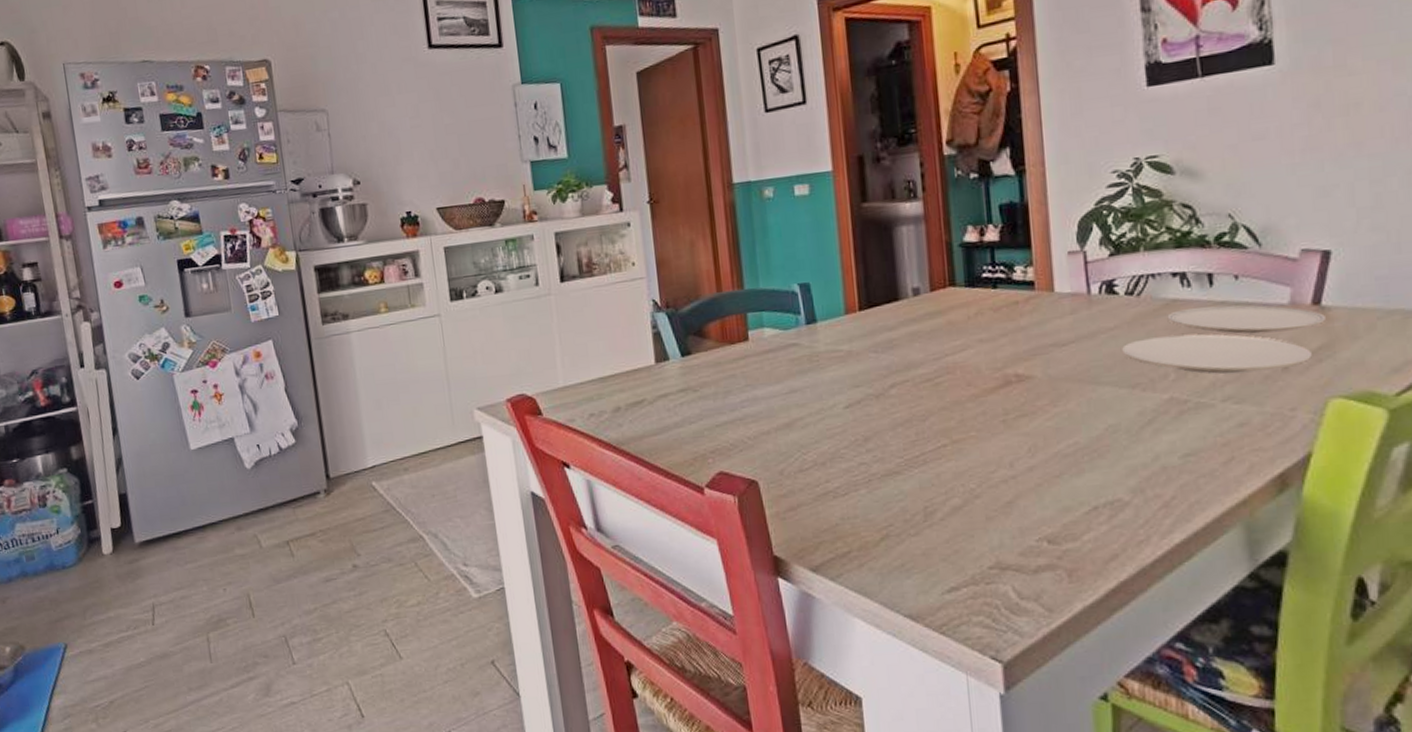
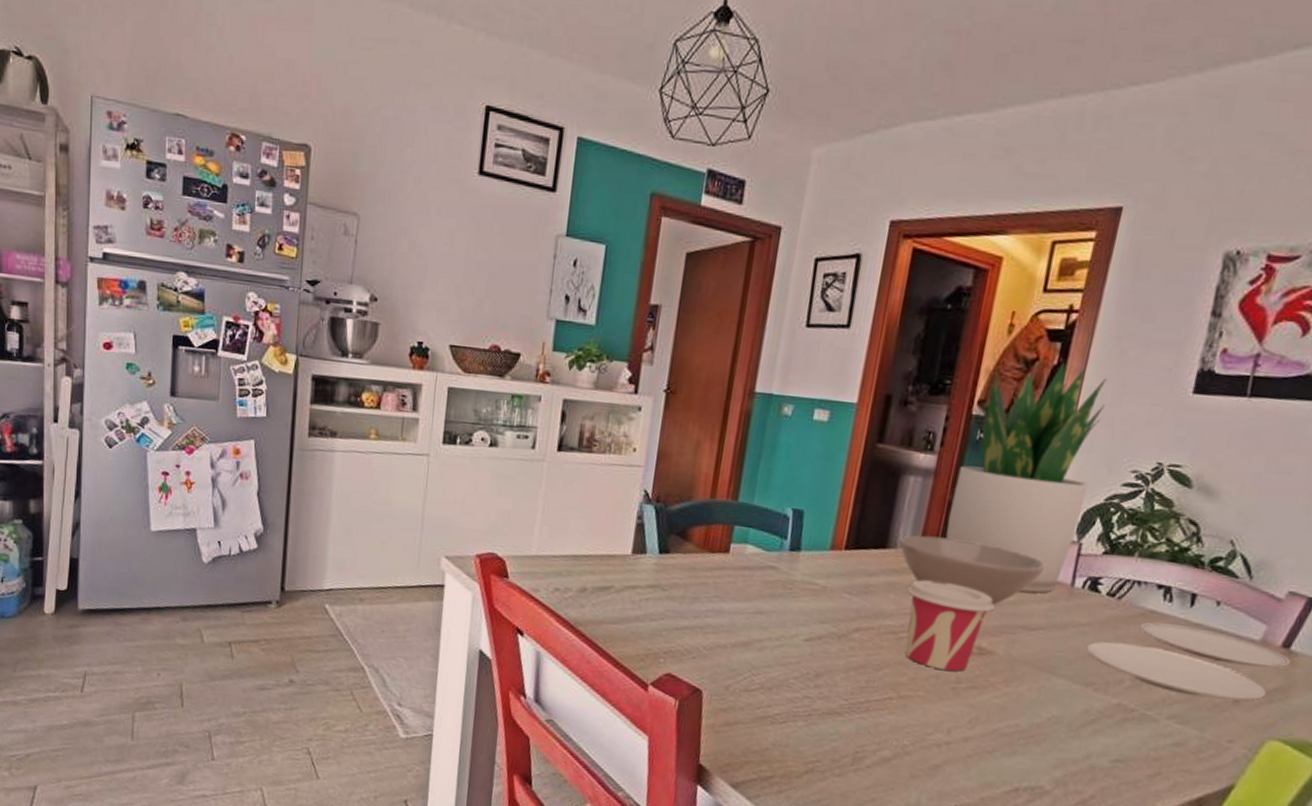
bowl: none [909,273,1059,330] -> present [898,535,1046,605]
cup: none [930,318,1020,406] -> present [905,580,995,672]
planter: none [947,86,1077,311] -> present [945,362,1107,594]

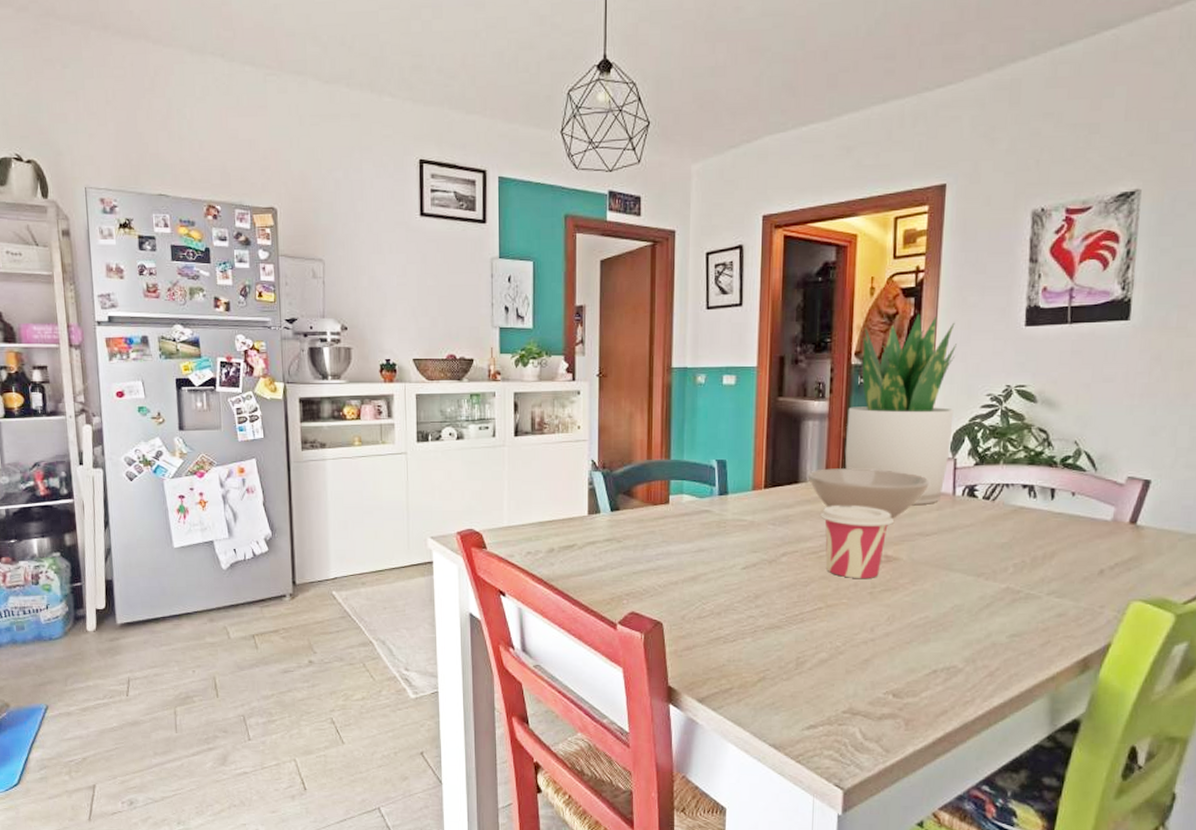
plate: present [1087,641,1266,702] -> none [974,537,1123,573]
plate: present [1140,622,1292,668] -> none [1014,516,1140,542]

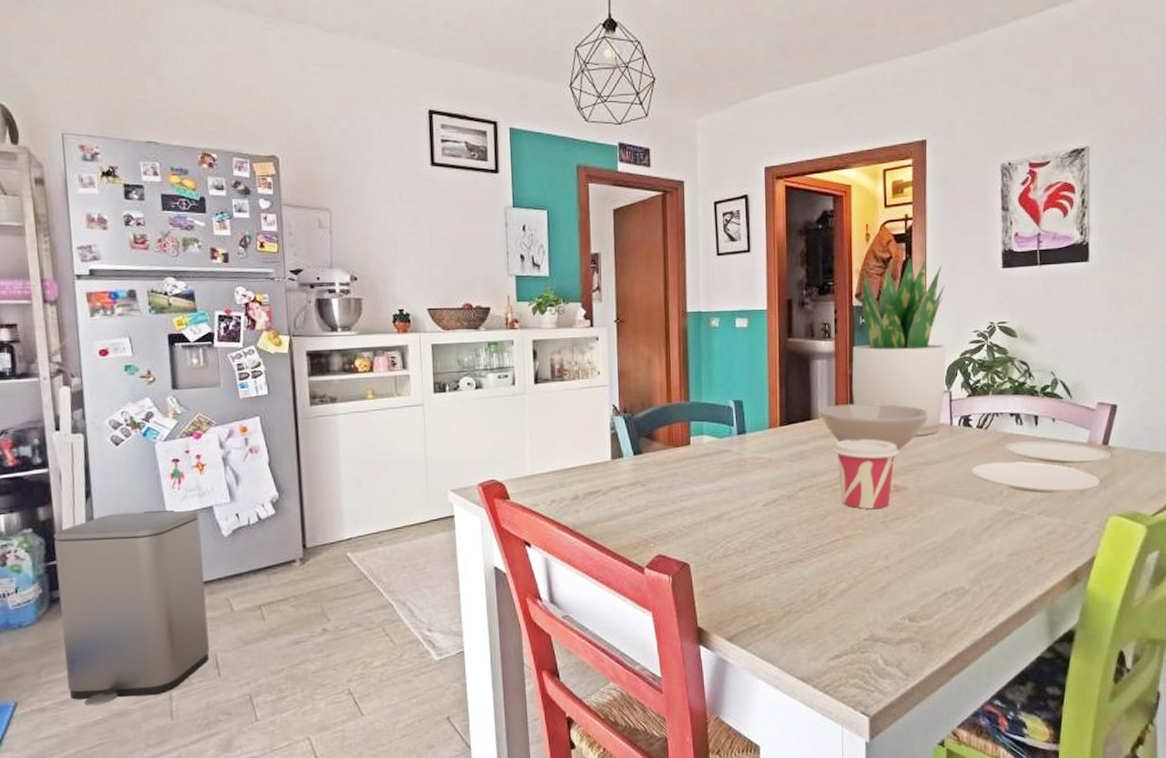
pedal bin: none [78,541,209,714] -> present [54,510,209,706]
plate: none [974,537,1123,573] -> present [972,461,1100,493]
plate: none [1014,516,1140,542] -> present [1005,441,1111,464]

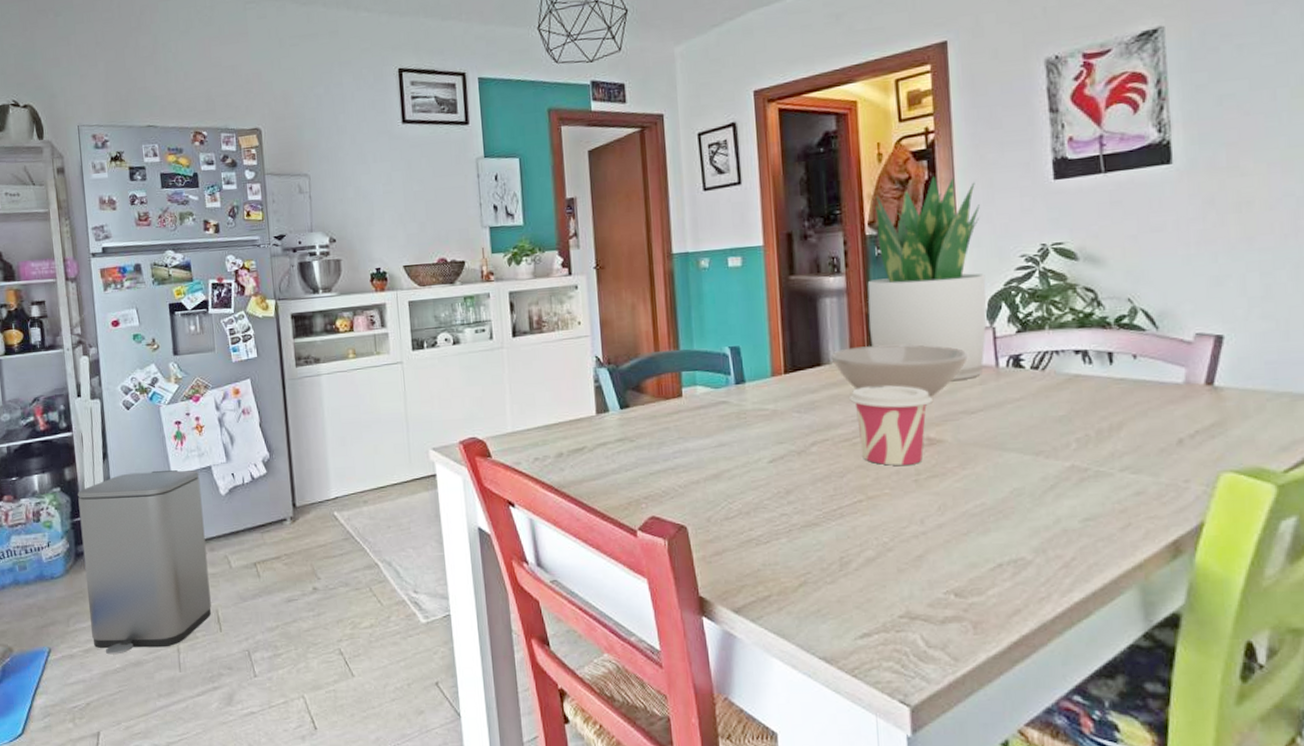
plate: present [972,461,1100,493] -> none [1027,408,1205,445]
plate: present [1005,441,1111,464] -> none [1070,382,1219,410]

